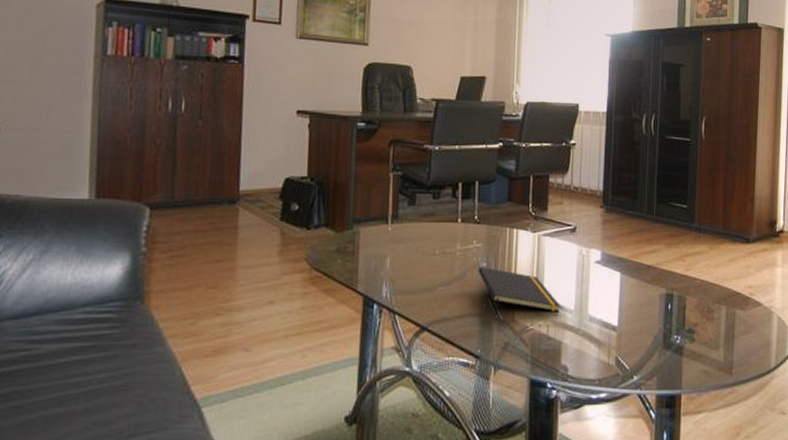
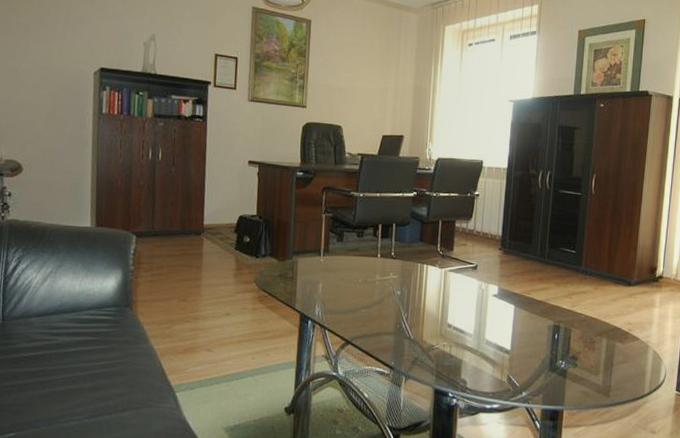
notepad: present [478,266,560,316] -> none [393,294,462,336]

